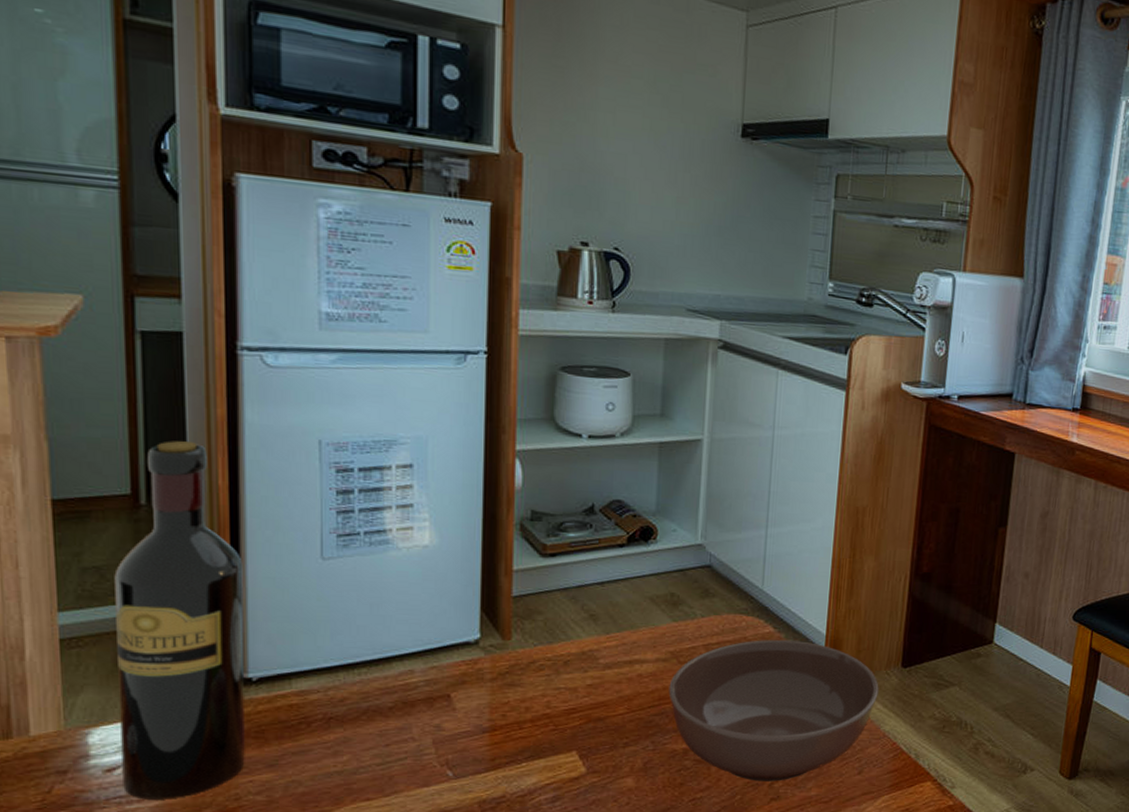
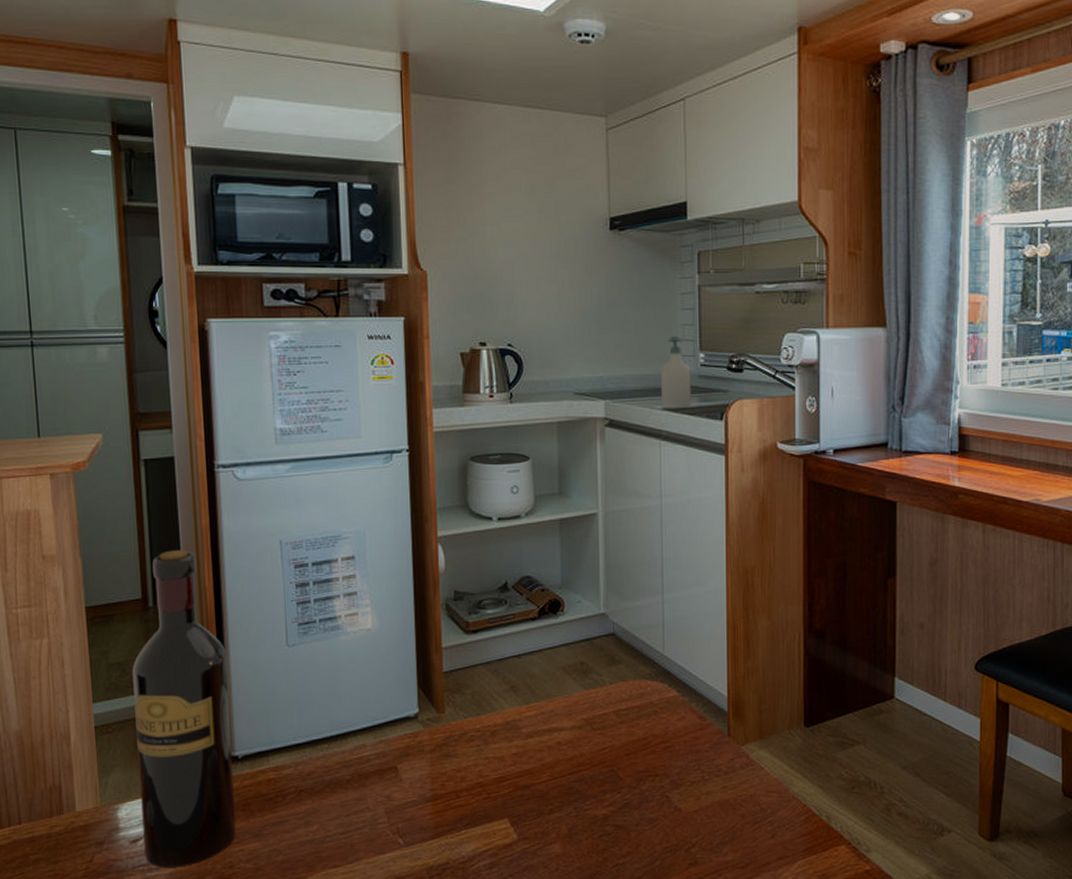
bowl: present [668,640,879,781] -> none [585,704,784,846]
soap bottle: none [783,261,818,338] -> present [660,336,692,408]

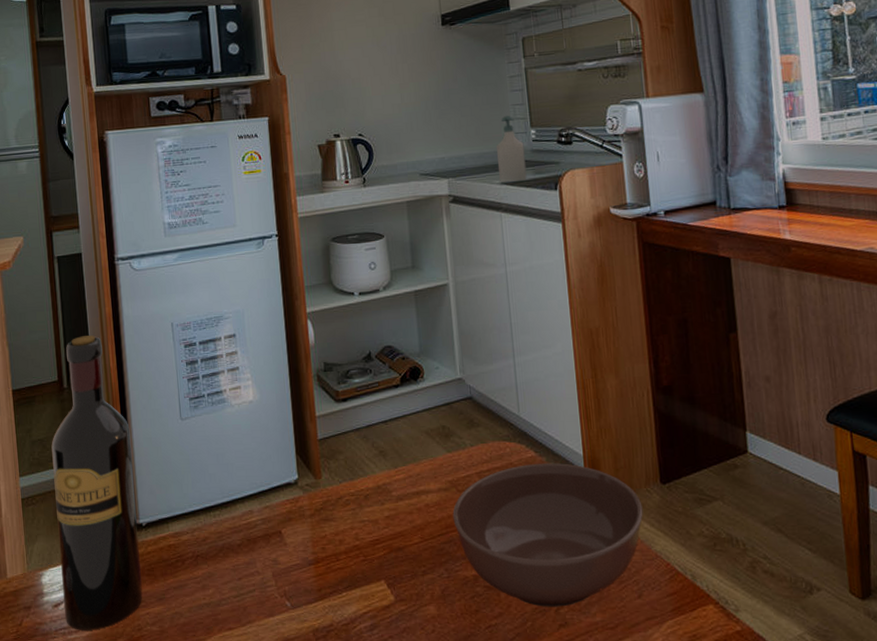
bowl: none [585,704,784,846] -> present [452,463,643,607]

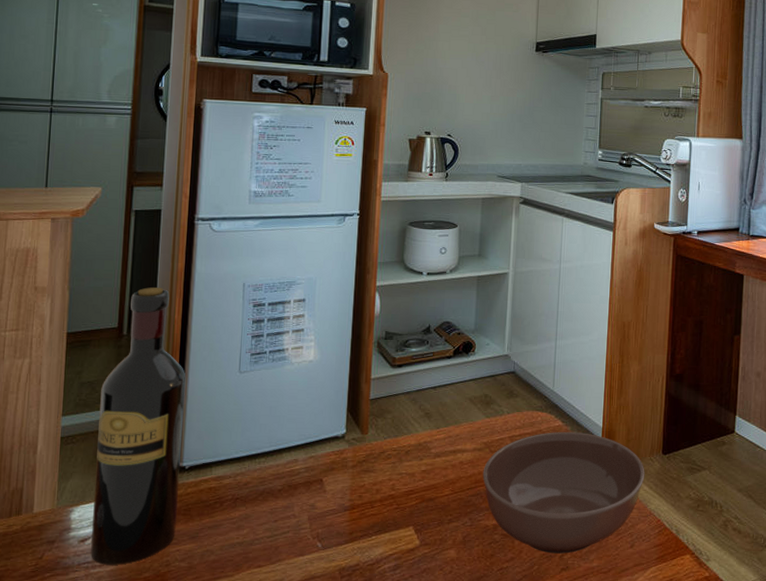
soap bottle: present [496,116,527,182] -> none [566,136,591,193]

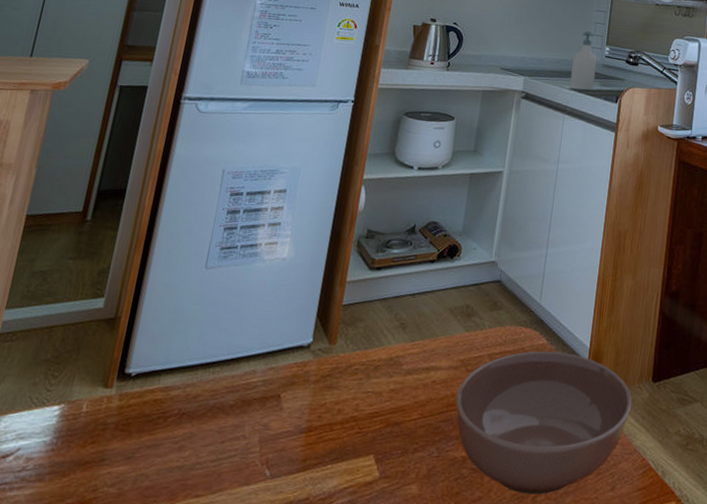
wine bottle: present [91,287,186,565] -> none [10,169,148,488]
soap bottle: none [566,136,591,193] -> present [570,31,598,90]

